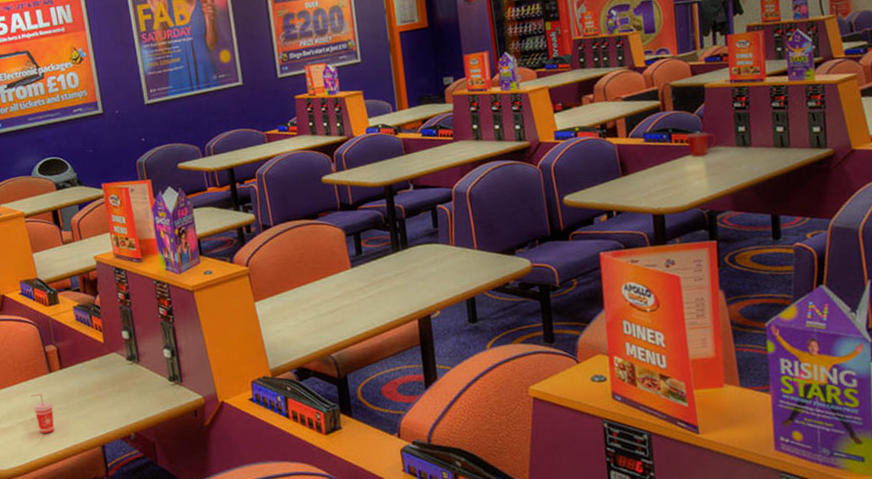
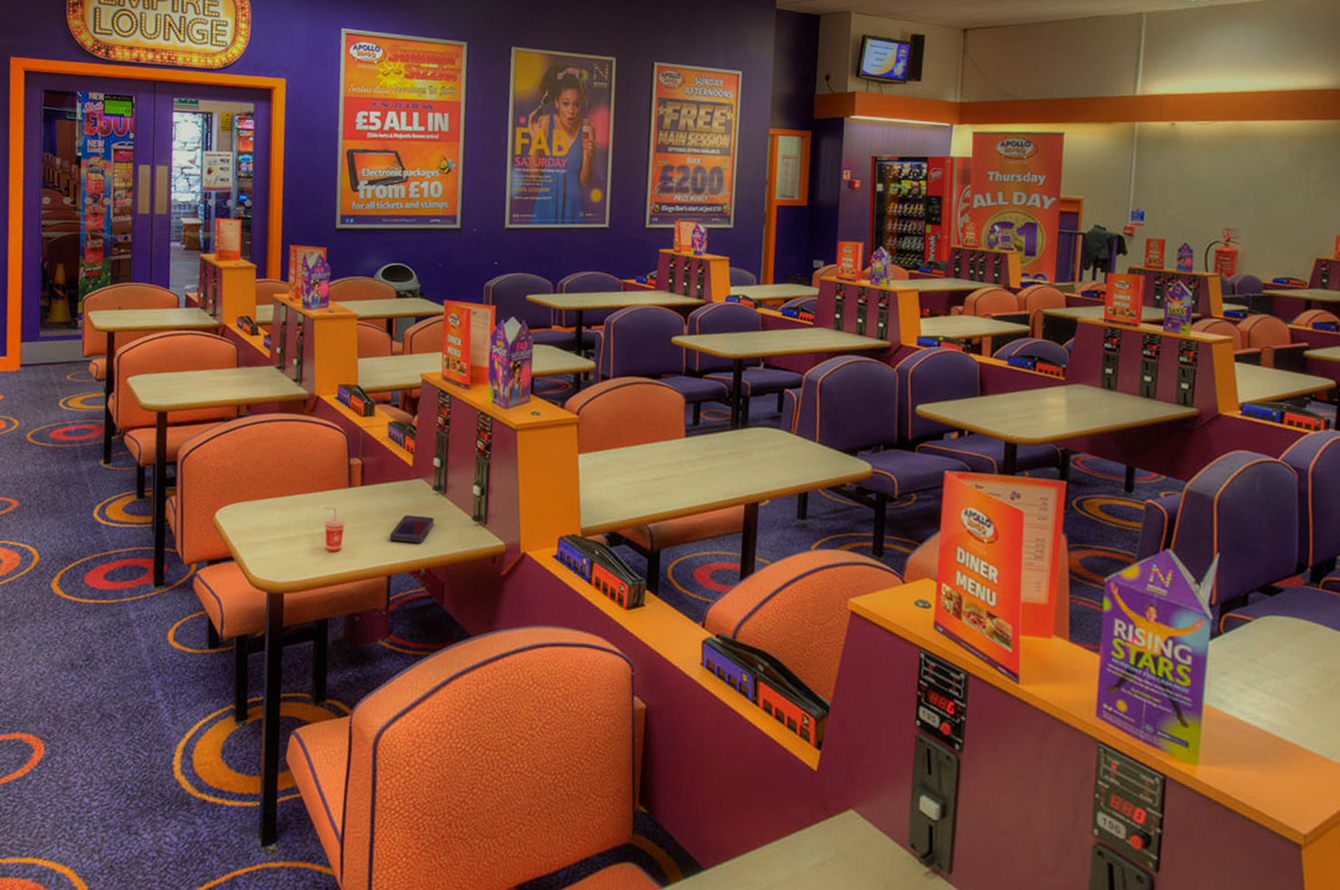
mobile phone: none [95,385,134,414] -> present [389,515,434,544]
mug: present [686,132,716,158] -> none [1050,365,1081,393]

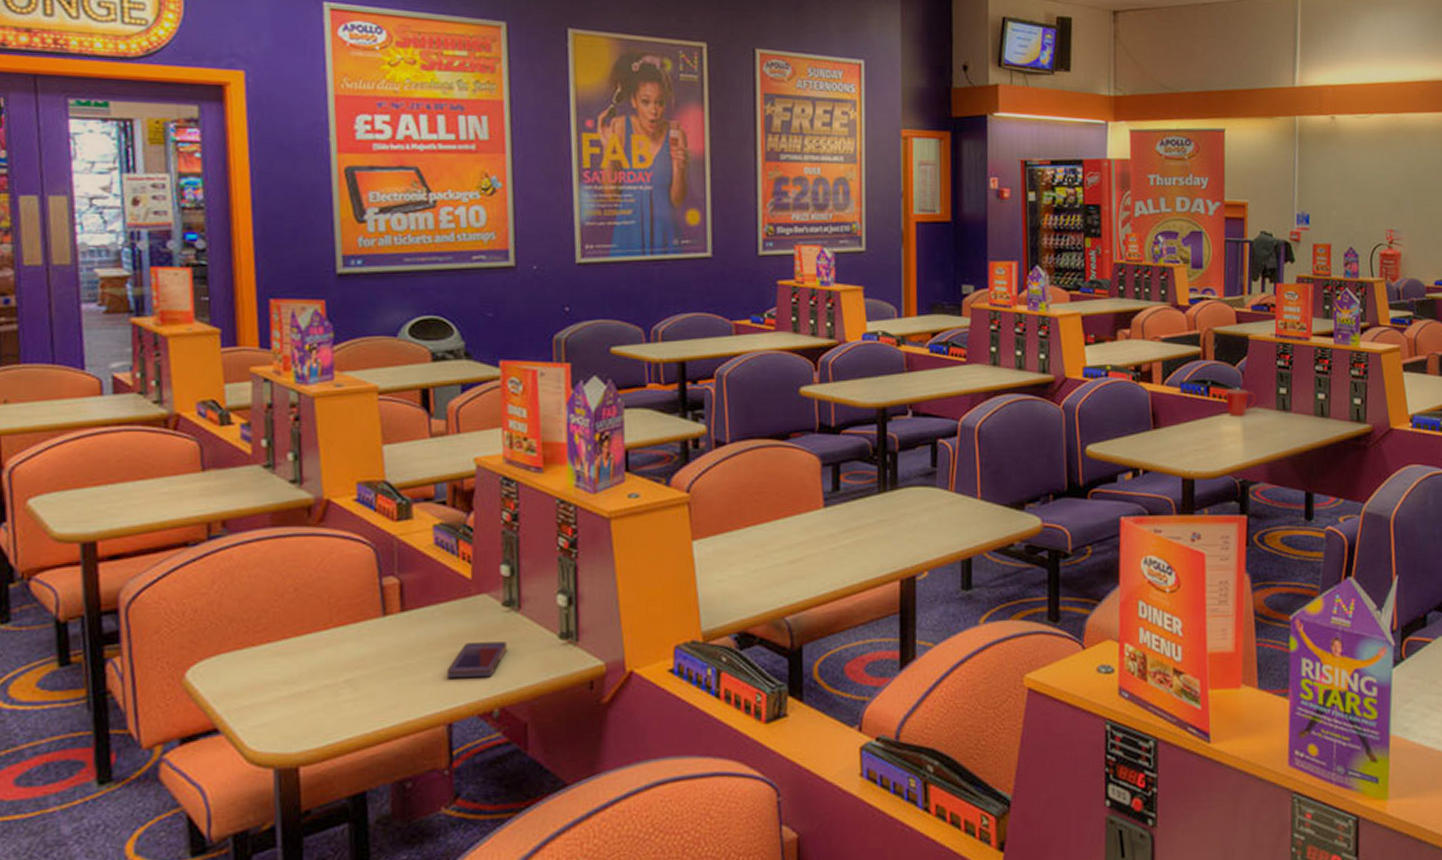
beverage cup: present [324,507,346,552] -> none [350,645,382,704]
mug: none [1050,365,1081,393] -> present [1224,388,1256,418]

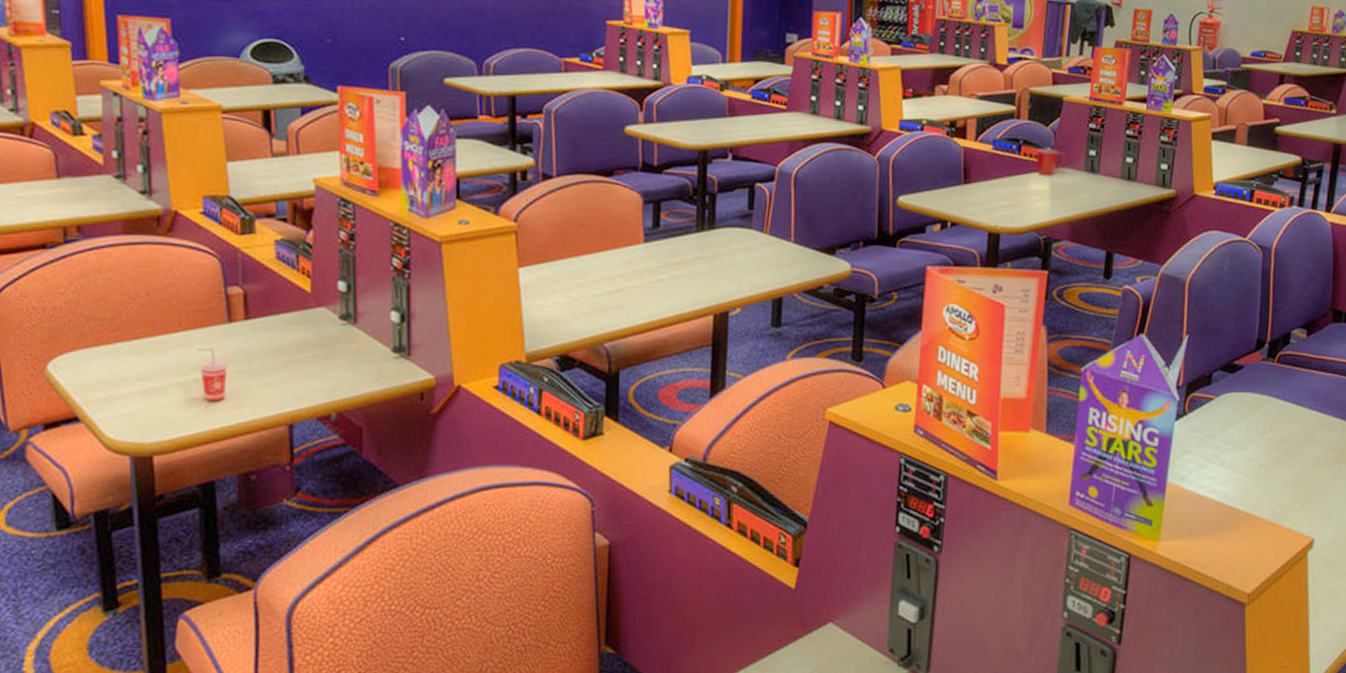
beverage cup: none [350,645,382,704] -> present [198,348,228,402]
mobile phone: present [446,642,507,679] -> none [287,352,343,384]

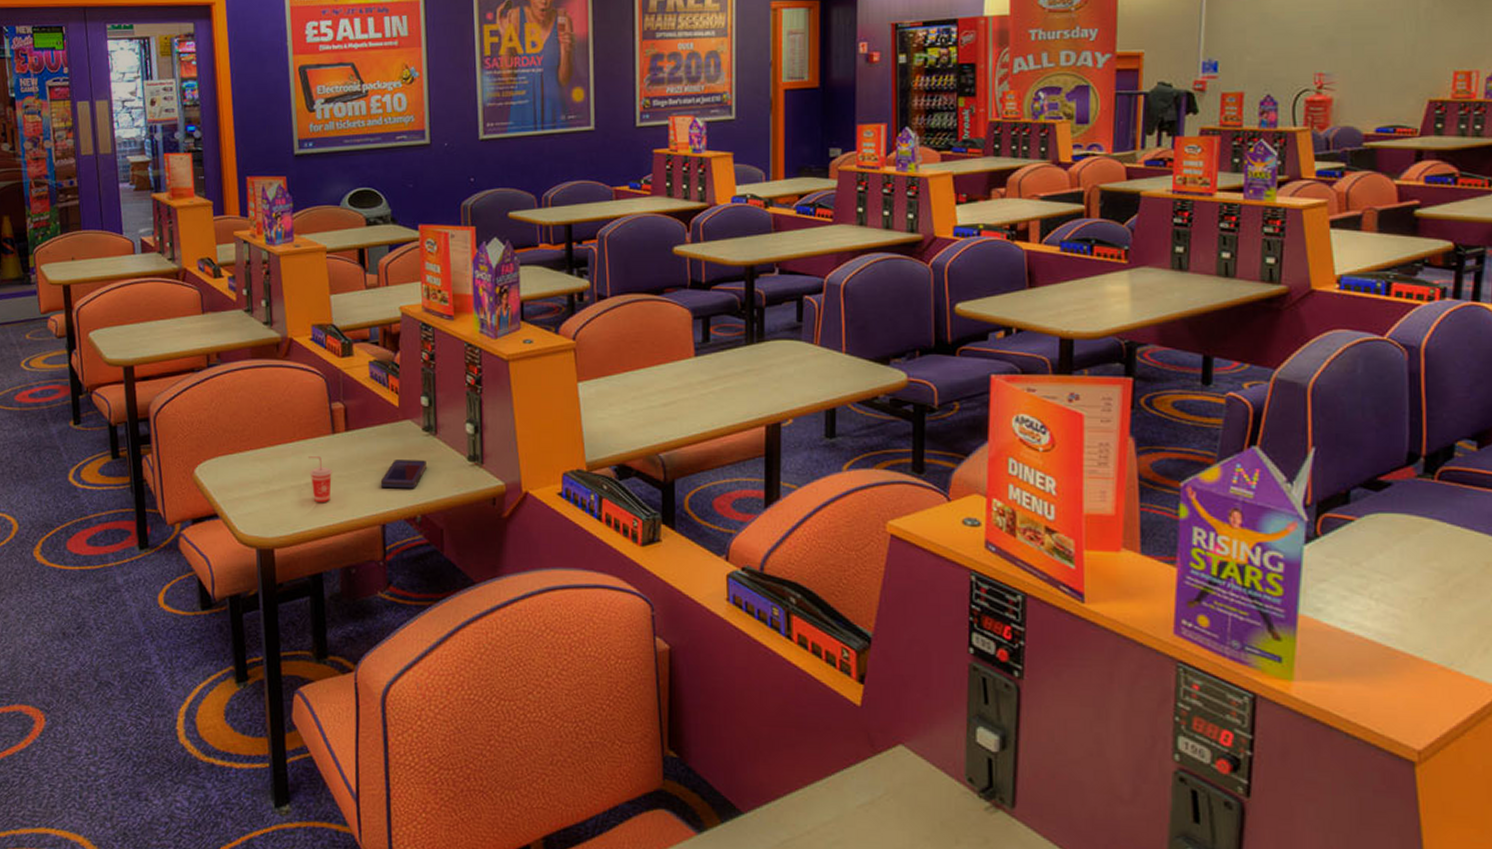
mobile phone: none [287,352,343,384] -> present [380,460,426,489]
mug: present [1035,148,1066,177] -> none [1110,246,1147,277]

